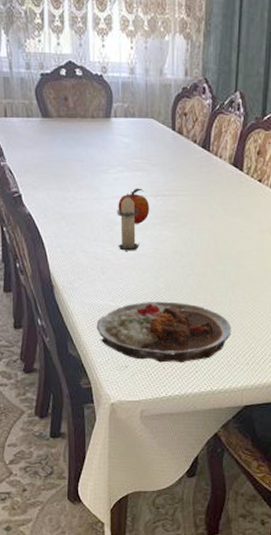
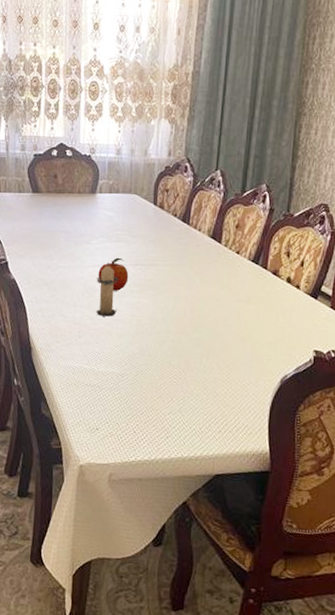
plate: present [96,301,232,363] -> none [70,365,205,428]

